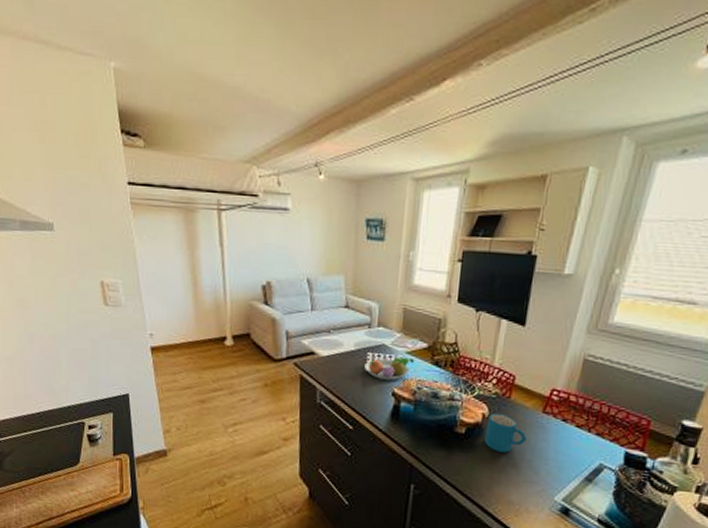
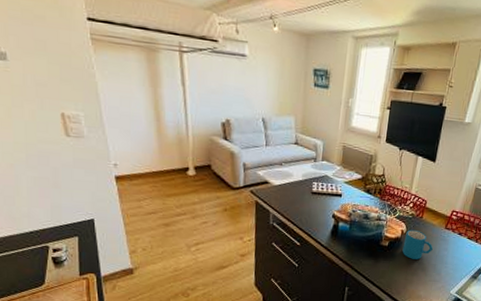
fruit bowl: present [364,357,415,381] -> none [310,186,351,205]

